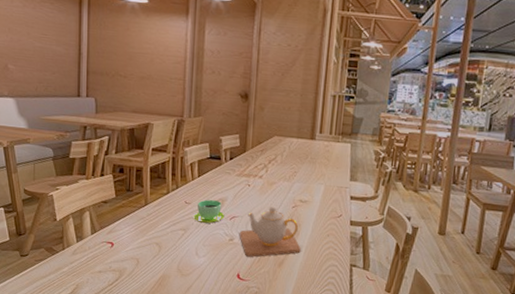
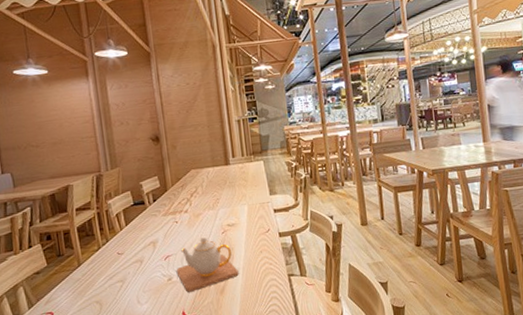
cup: present [192,199,225,224] -> none [127,244,159,270]

